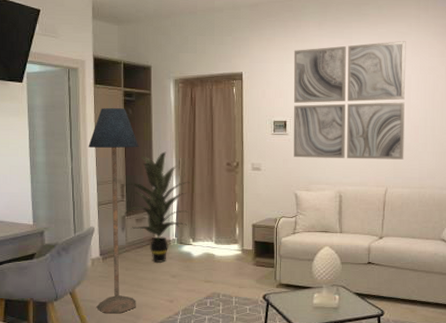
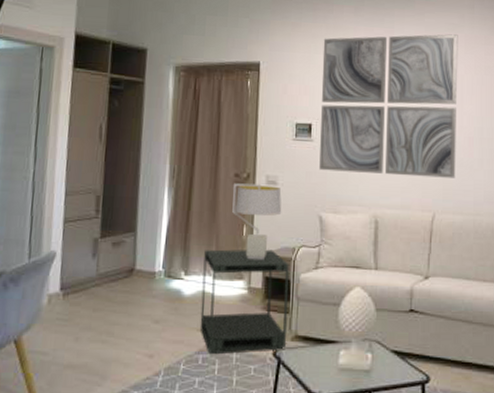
floor lamp: present [88,107,139,313] -> none [49,97,124,371]
indoor plant: present [120,151,194,264] -> none [95,156,191,304]
side table: none [206,220,273,299] -> present [200,249,289,355]
table lamp: none [226,170,265,228] -> present [232,183,282,259]

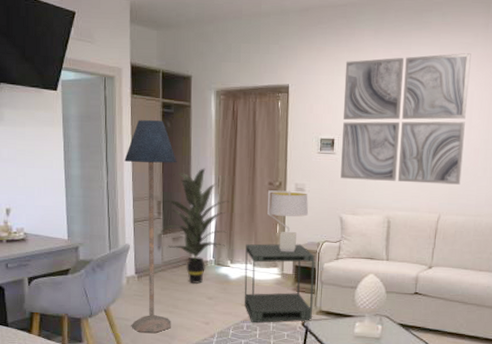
floor lamp: none [49,97,124,371] -> present [124,119,177,333]
indoor plant: none [95,156,191,304] -> present [157,168,234,285]

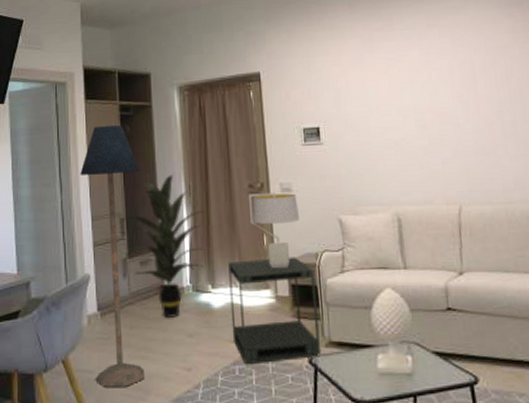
wall art: present [340,53,471,185] -> none [321,17,479,173]

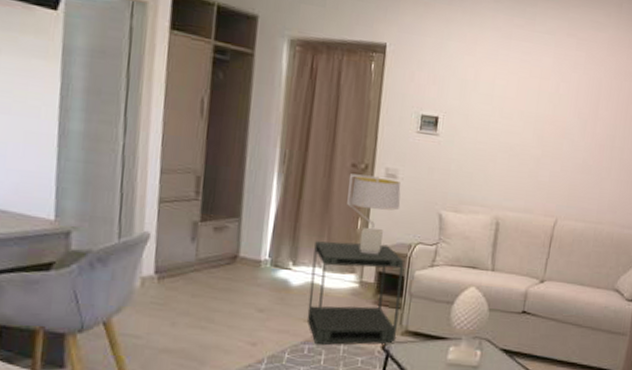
floor lamp: present [80,125,145,387] -> none [142,64,229,356]
indoor plant: present [119,174,209,319] -> none [195,137,303,291]

